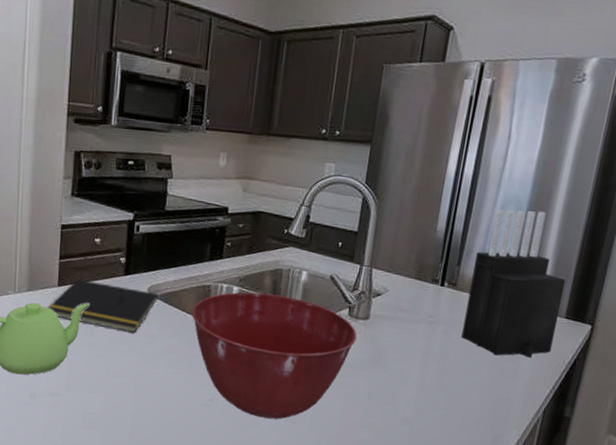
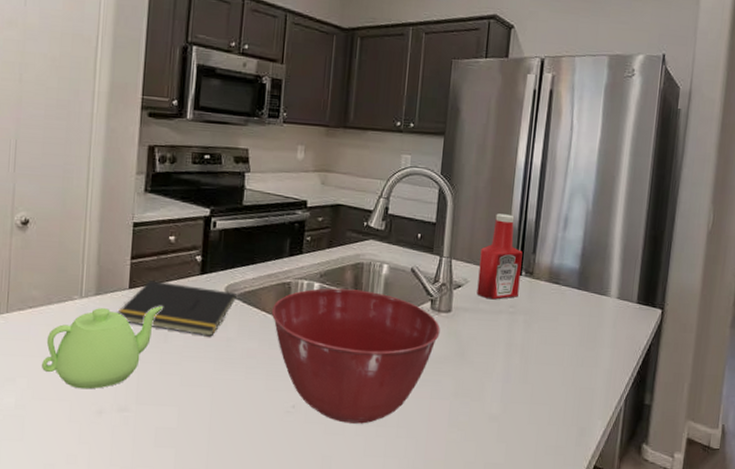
ketchup bottle: none [396,224,447,309] -> present [477,213,523,300]
knife block: present [461,208,566,358] -> none [541,197,635,345]

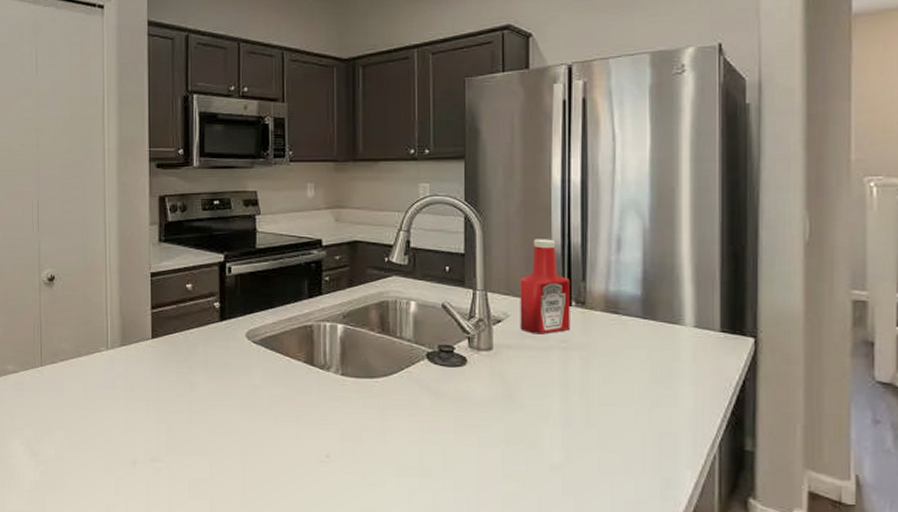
teapot: present [42,306,163,390] -> none [76,355,186,440]
notepad: present [117,280,237,337] -> none [142,329,258,385]
mixing bowl: present [271,288,440,424] -> none [295,329,482,474]

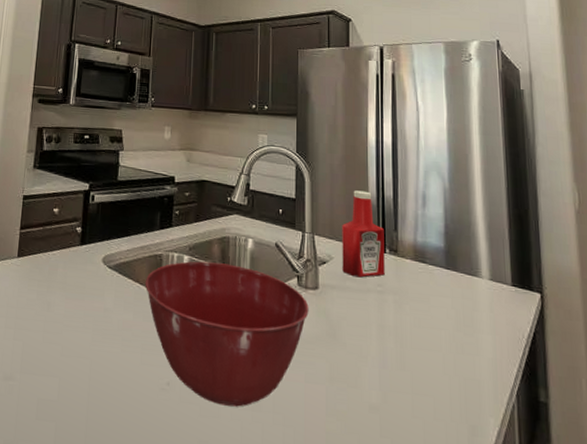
mixing bowl: none [295,329,482,474] -> present [144,261,309,407]

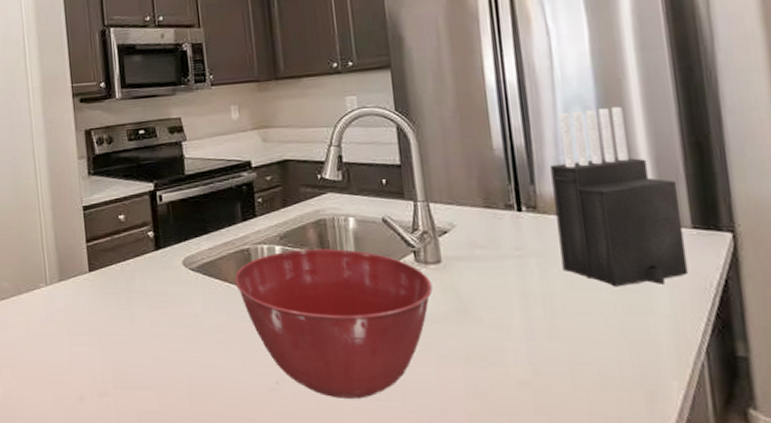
ketchup bottle: present [342,190,385,278] -> none [462,143,523,244]
knife block: none [411,174,507,331] -> present [550,106,689,287]

